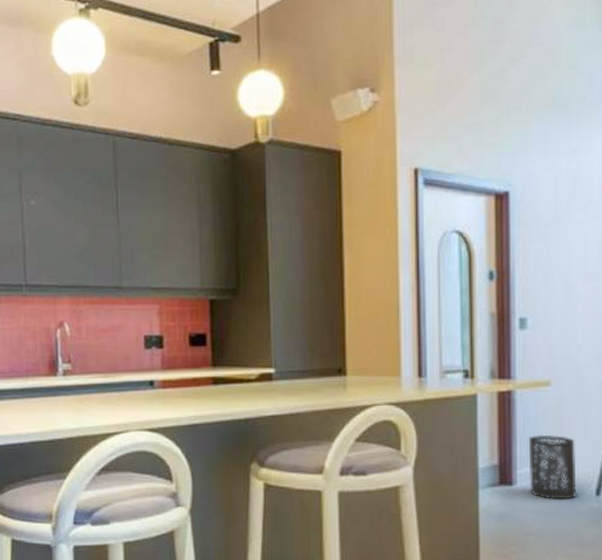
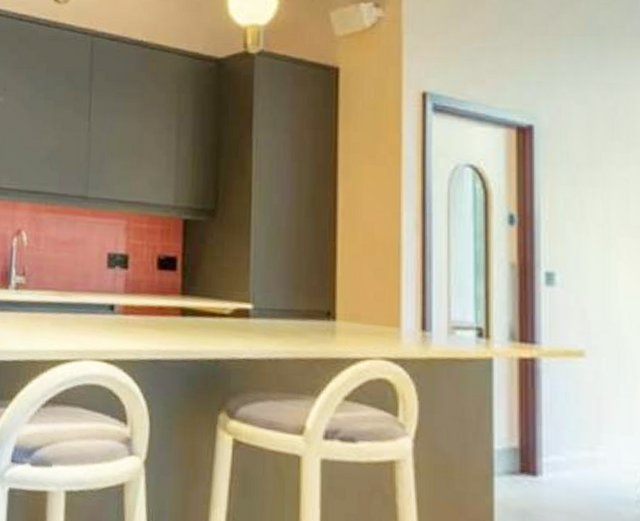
trash can: present [528,434,577,500] -> none [557,415,620,503]

